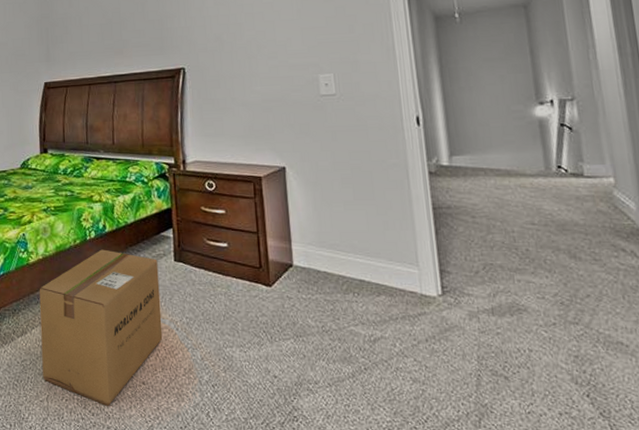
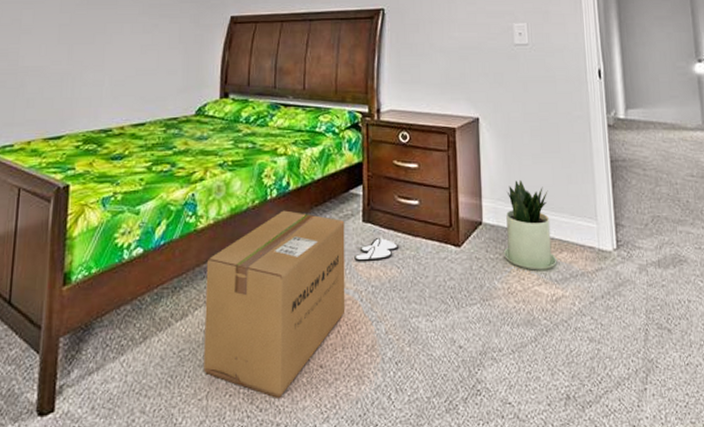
slippers: none [168,275,210,296] -> present [354,237,398,262]
planter: none [315,226,375,312] -> present [503,180,557,270]

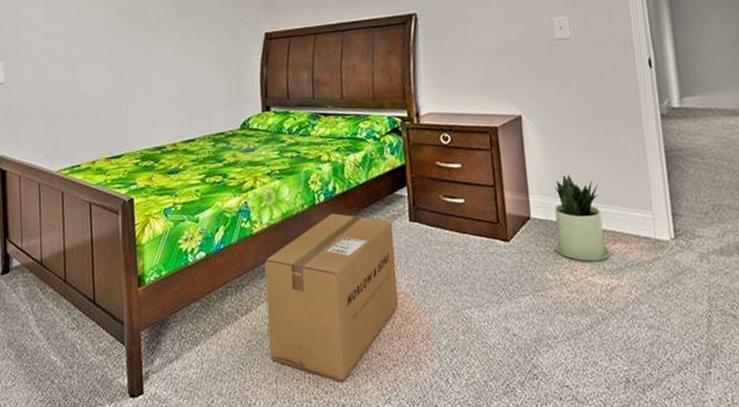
slippers: present [354,237,398,262] -> none [404,235,447,259]

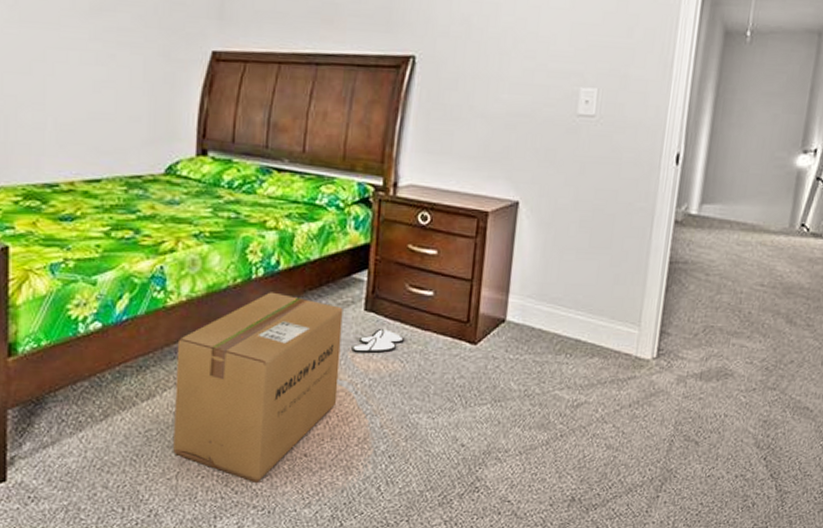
slippers: none [404,235,447,259] -> present [351,328,404,354]
planter: present [553,175,611,262] -> none [525,277,589,375]

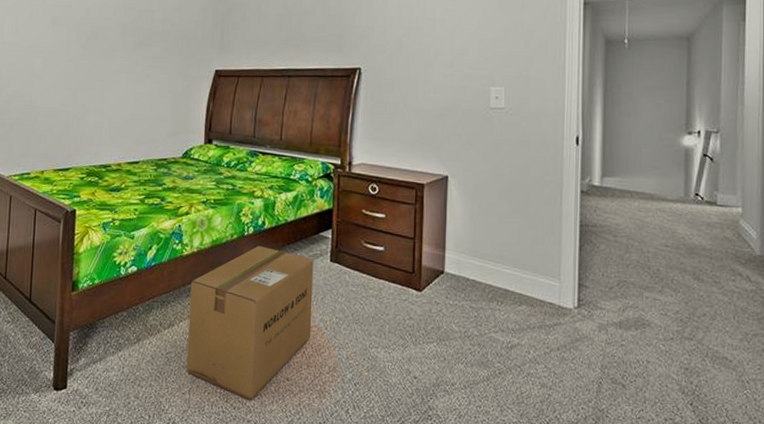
slippers: present [351,328,404,354] -> none [321,276,362,297]

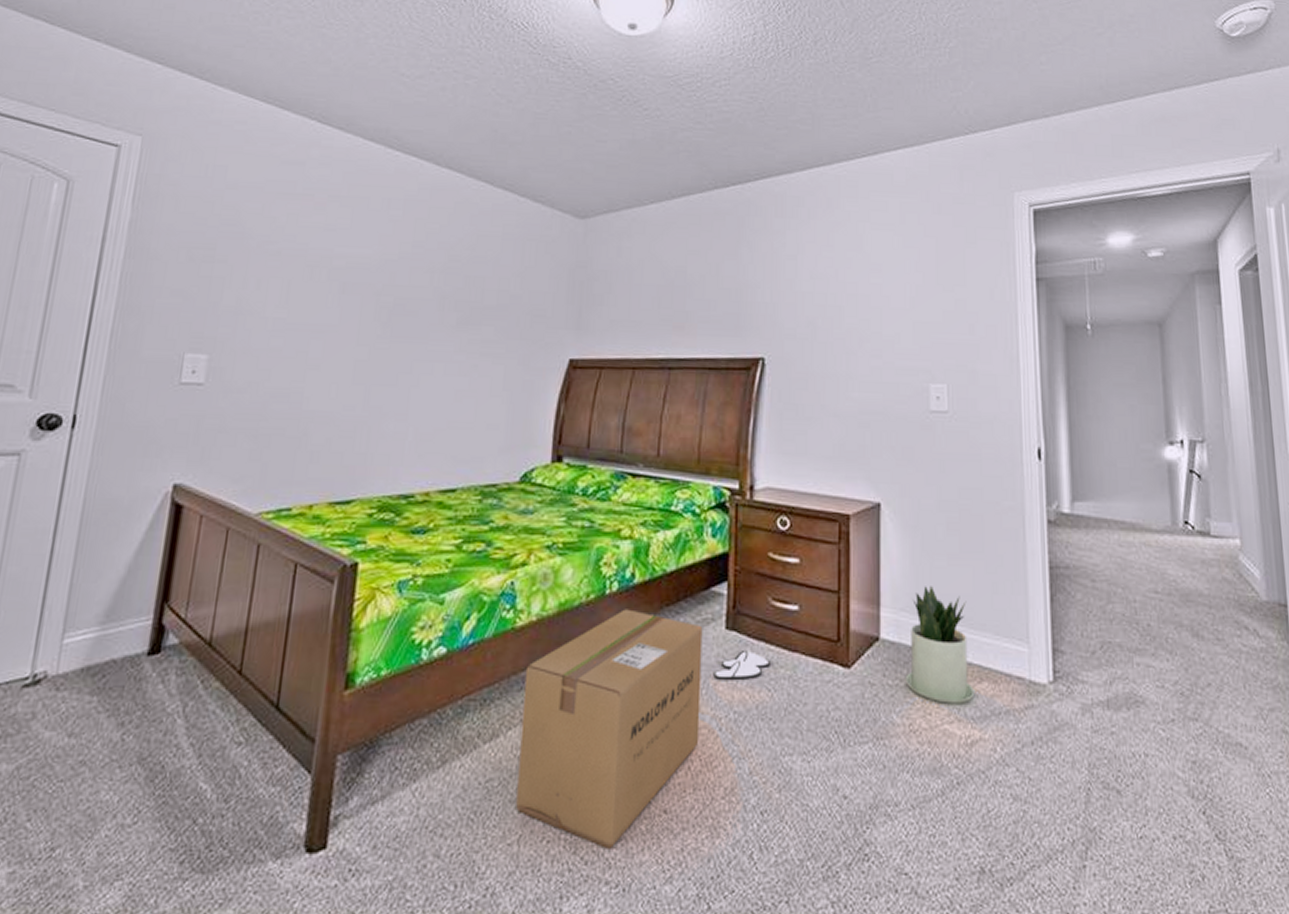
slippers: none [321,276,362,297] -> present [713,649,770,681]
planter: none [462,236,516,320] -> present [905,586,975,704]

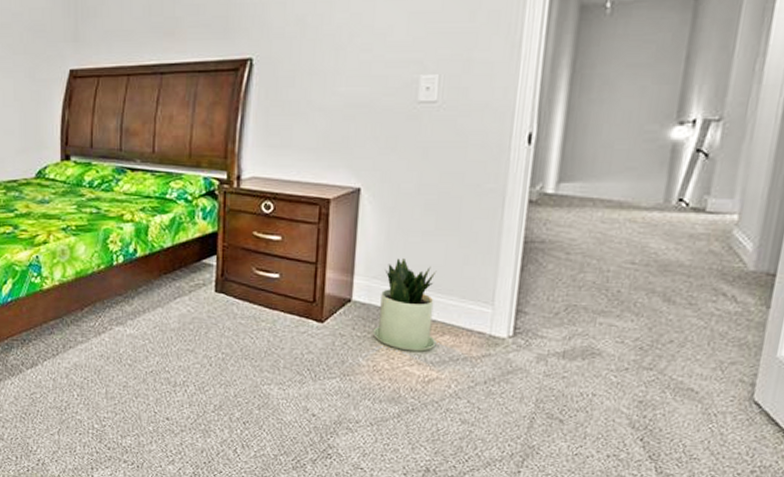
box: present [516,609,703,849] -> none [53,276,196,441]
slippers: present [713,649,770,681] -> none [204,307,253,330]

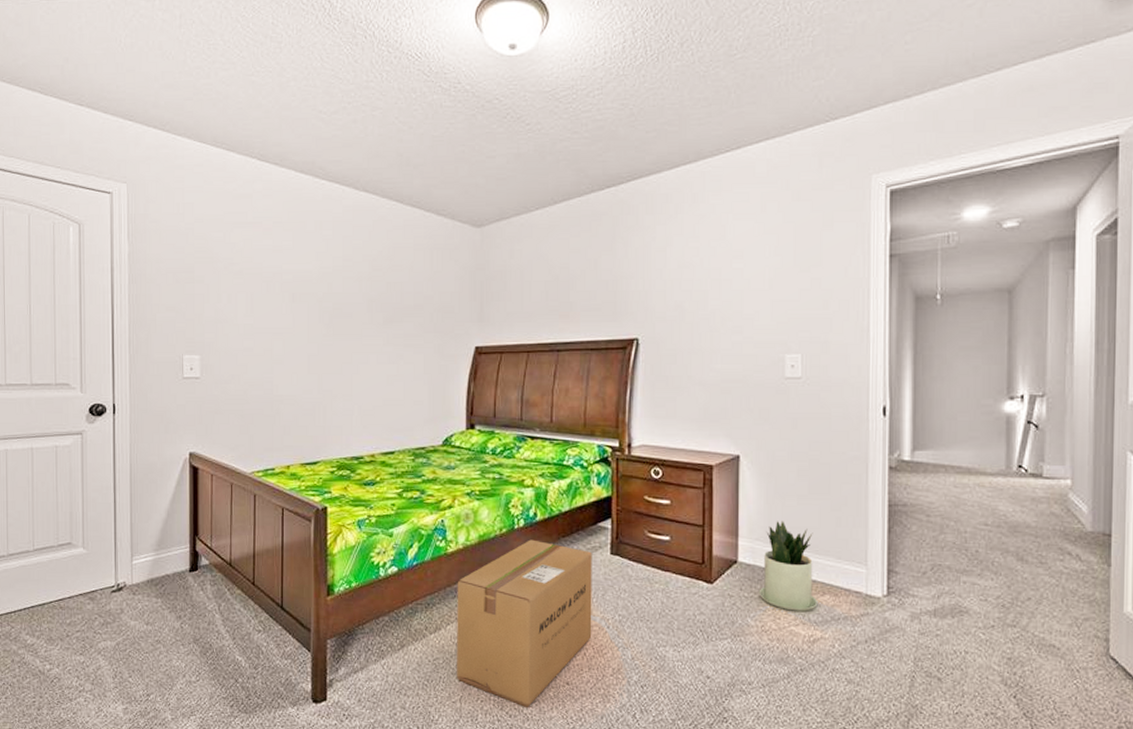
box: none [53,276,196,441] -> present [457,539,592,707]

